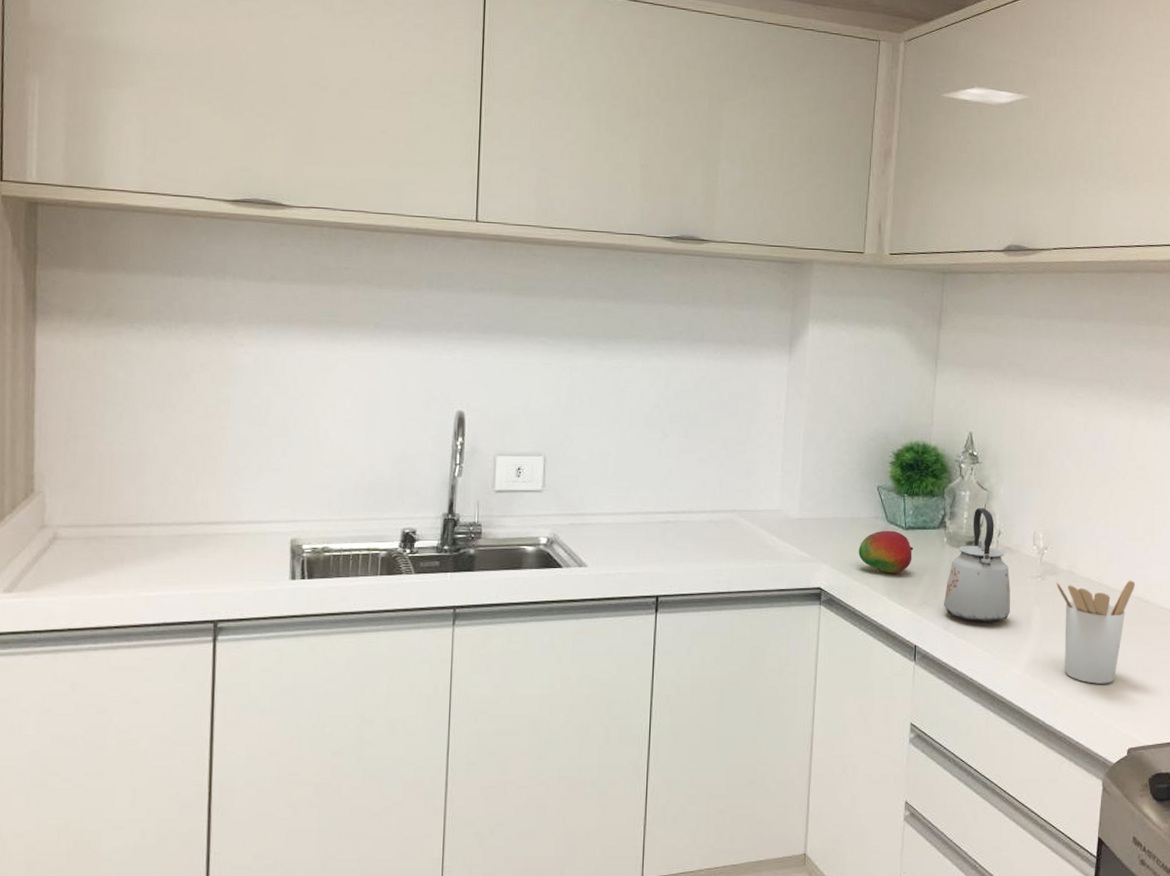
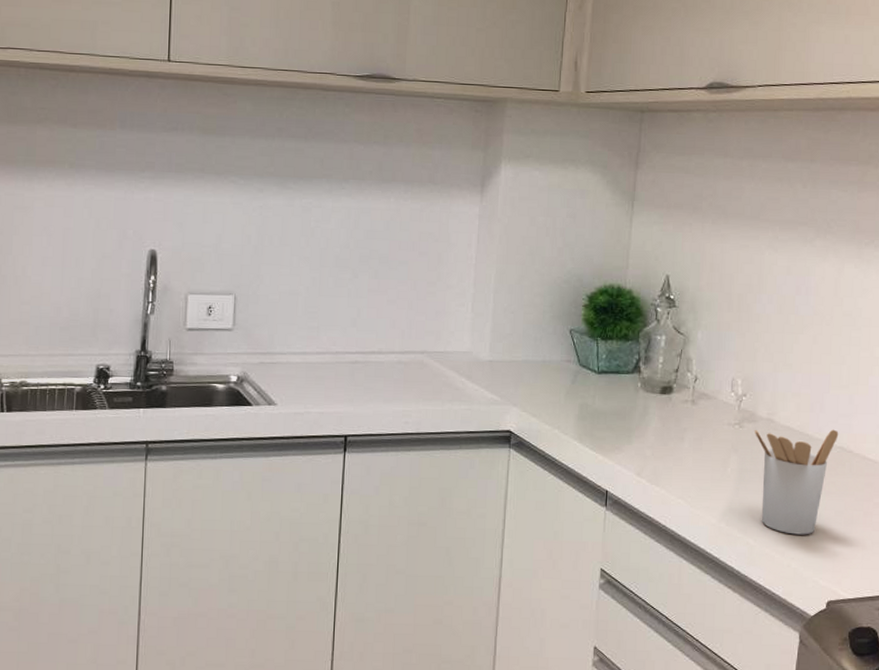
fruit: present [858,530,914,574] -> none [549,374,607,418]
kettle: present [943,508,1011,623] -> none [636,353,707,470]

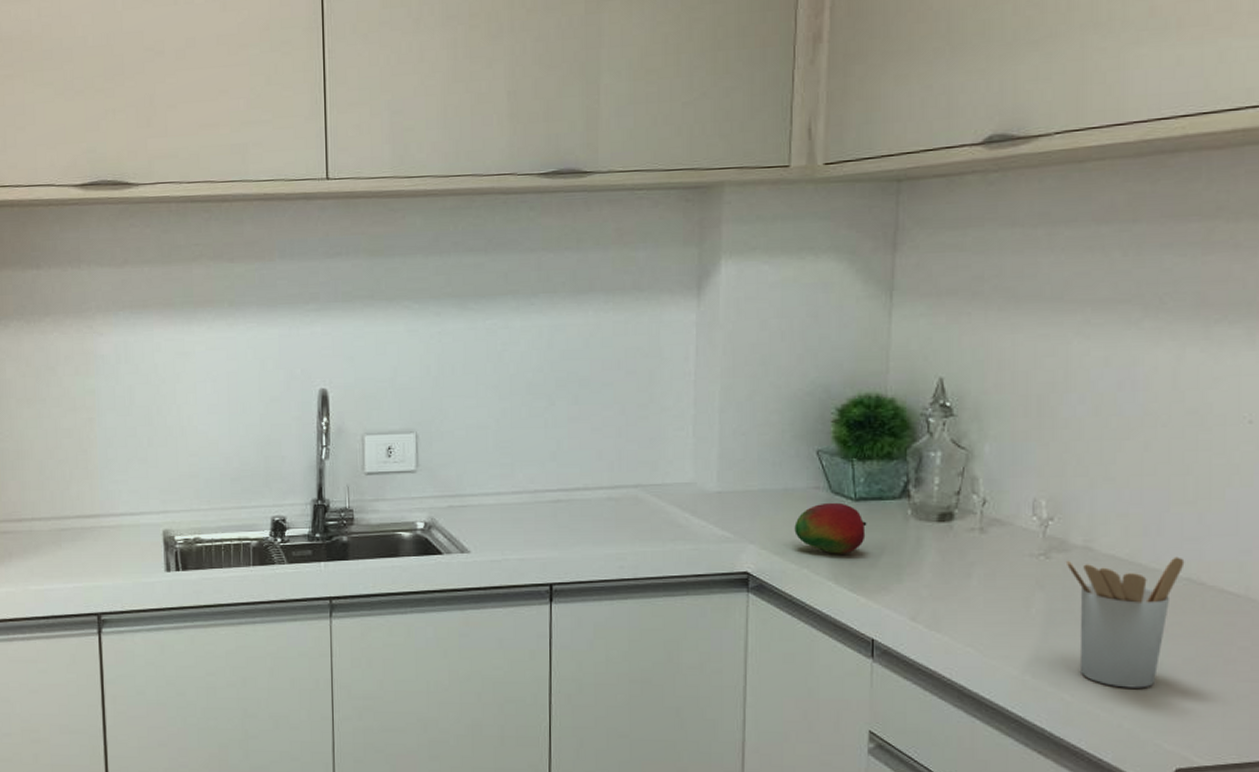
fruit: none [549,374,607,418] -> present [794,502,867,554]

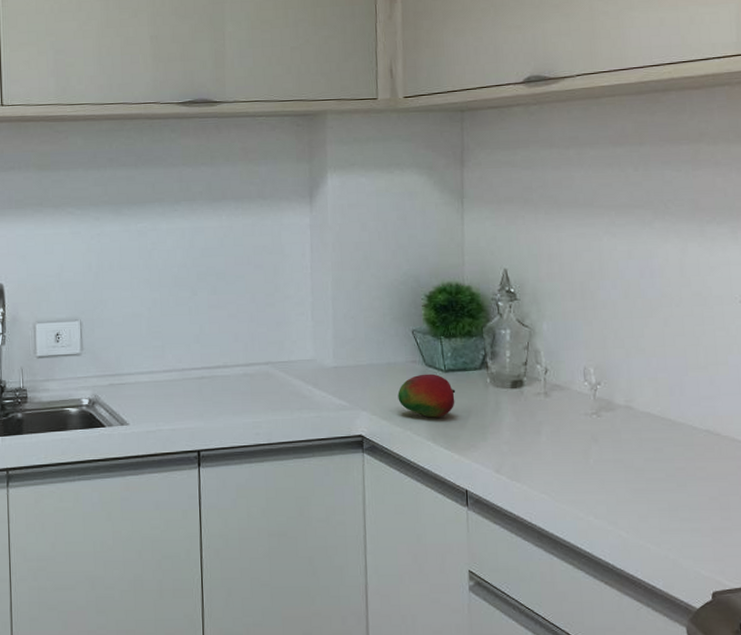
utensil holder: present [1065,557,1185,688] -> none [612,412,703,524]

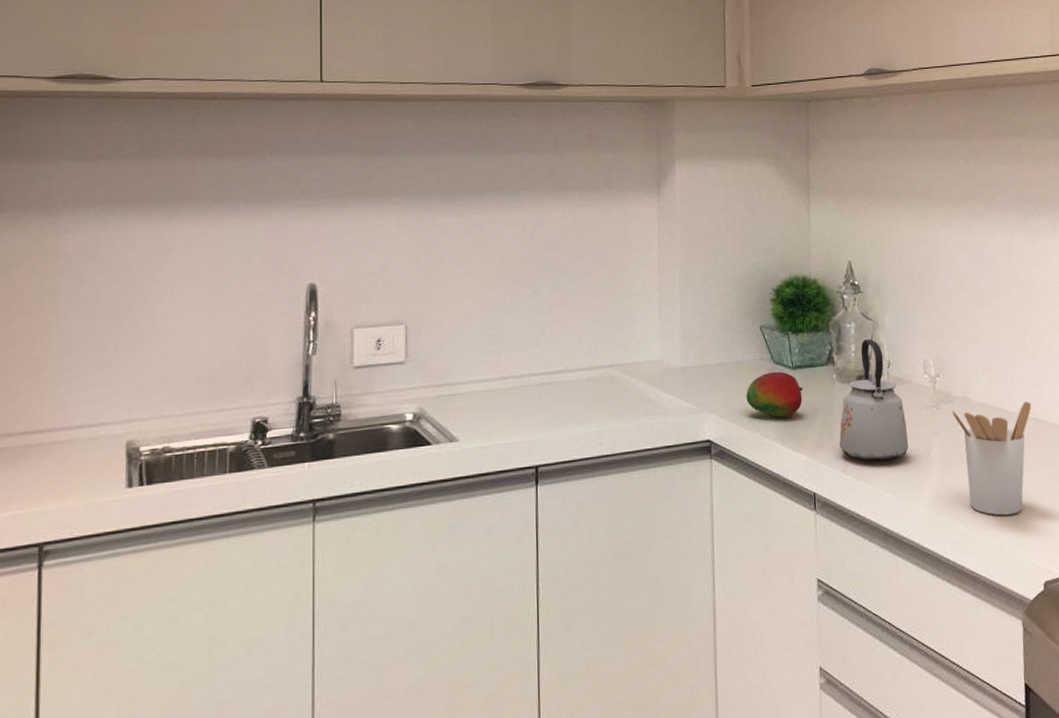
kettle: none [492,346,566,465] -> present [839,339,908,462]
utensil holder: none [612,412,703,524] -> present [951,401,1032,516]

